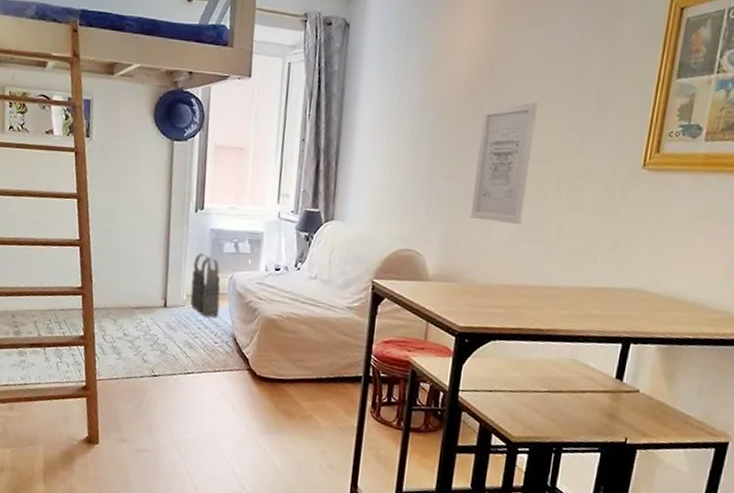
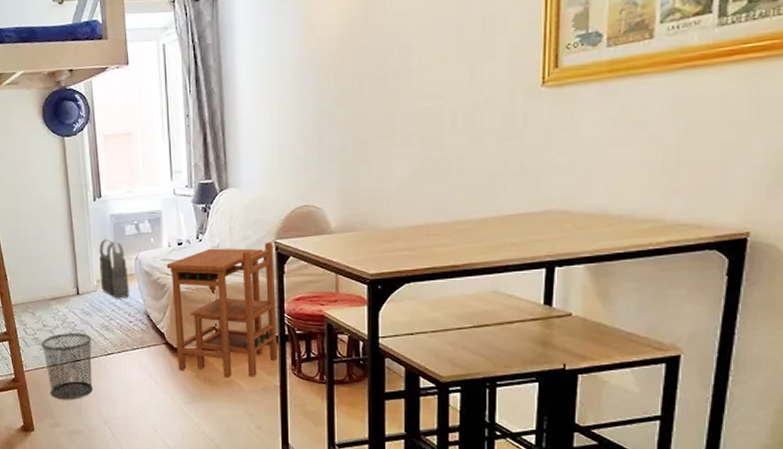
waste bin: none [119,345,174,416] -> present [41,333,93,399]
side table: none [258,278,370,415] -> present [166,242,277,378]
wall art: present [471,102,538,225] -> none [364,39,420,166]

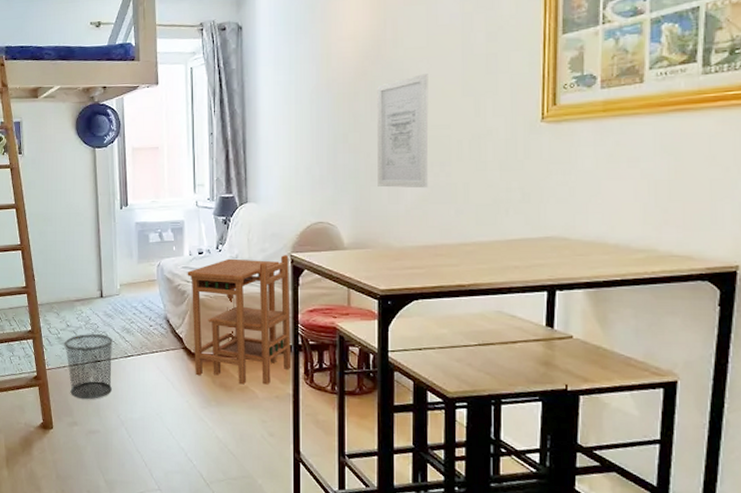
body armor vest: present [99,239,129,299] -> none [123,245,151,303]
wall art: none [364,39,420,166] -> present [377,74,429,189]

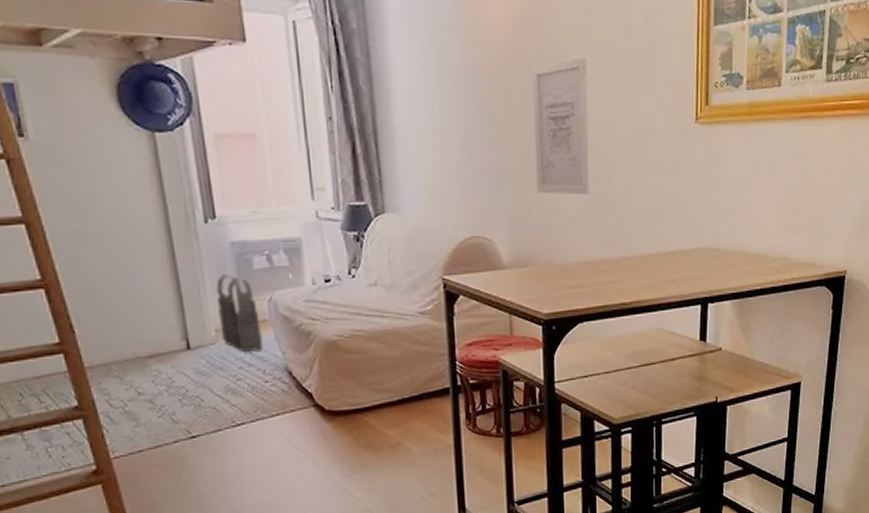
waste bin: present [64,334,113,399] -> none [136,400,218,491]
body armor vest: none [123,245,151,303] -> present [216,274,263,353]
side table: present [187,255,291,385] -> none [311,278,450,442]

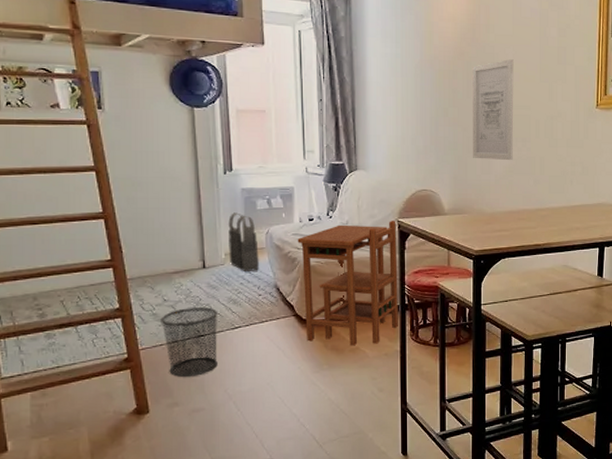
waste bin: none [136,400,218,491] -> present [161,307,218,377]
side table: none [311,278,450,442] -> present [297,221,398,346]

